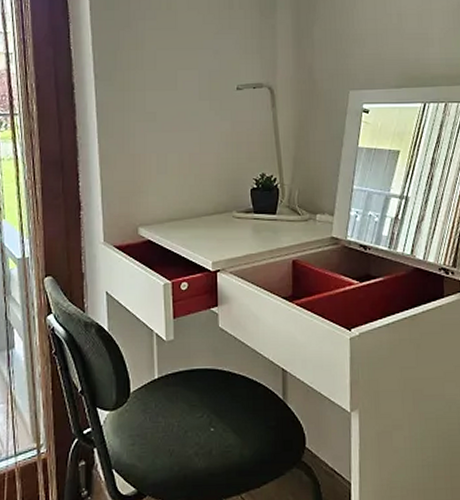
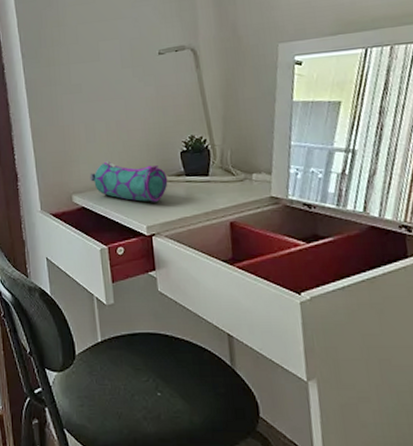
pencil case: none [158,193,236,238] -> present [90,160,168,202]

